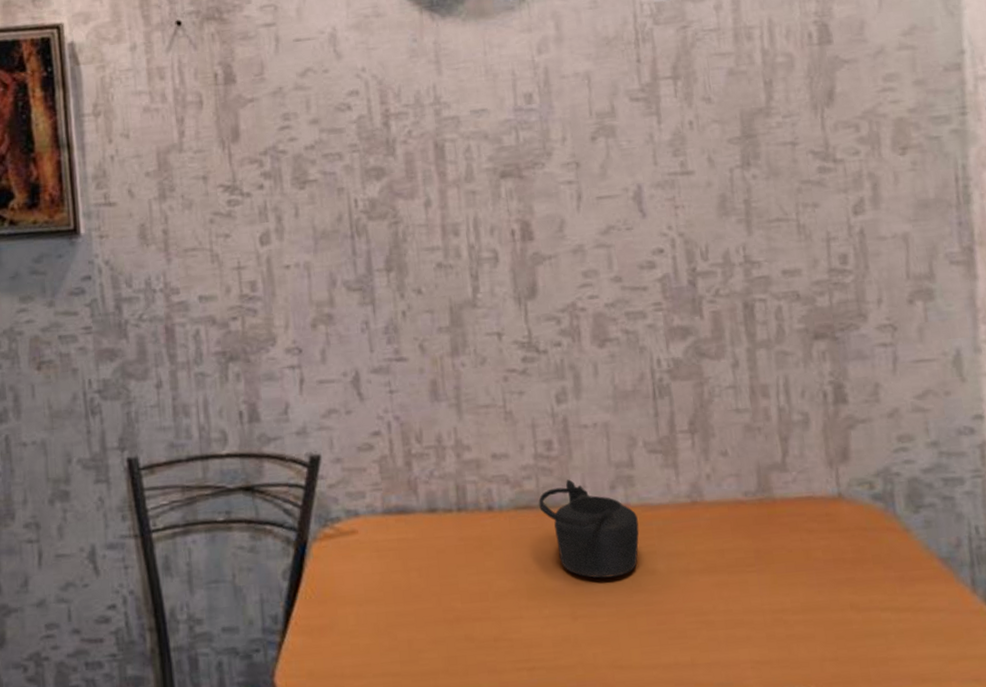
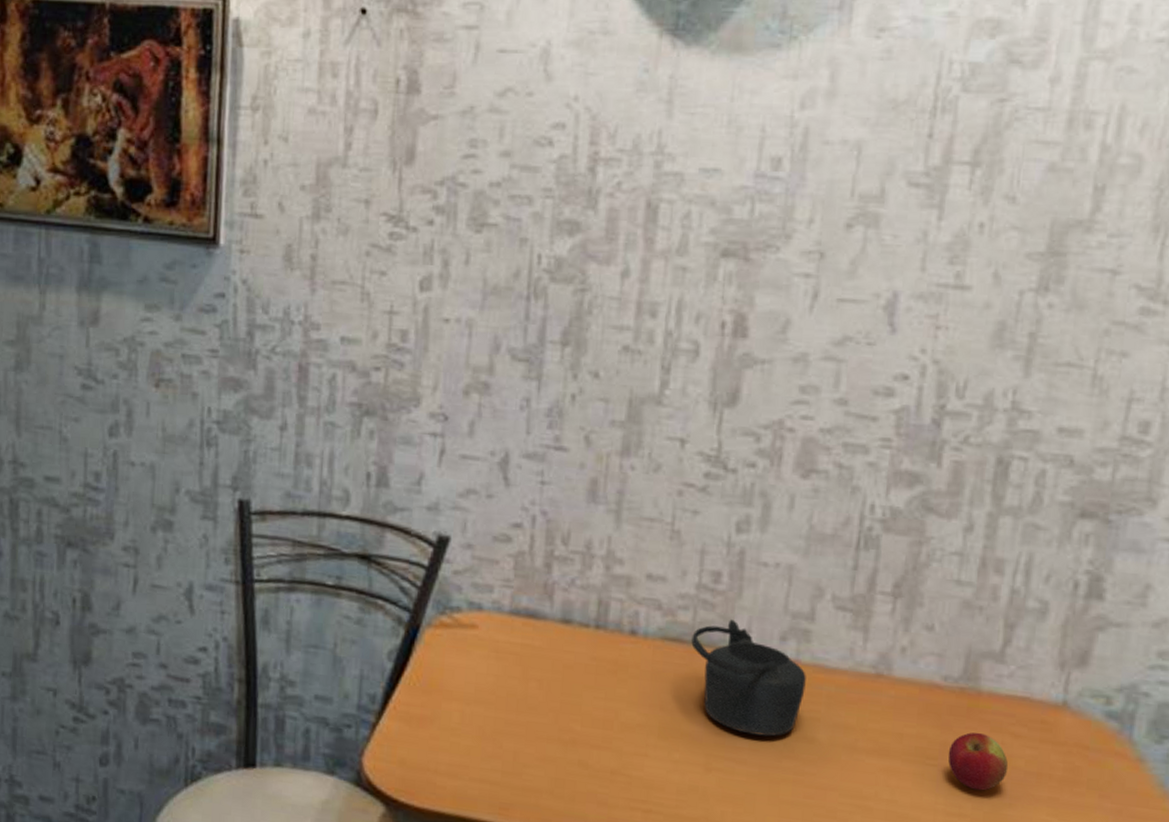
apple: none [761,534,811,586] -> present [948,732,1009,791]

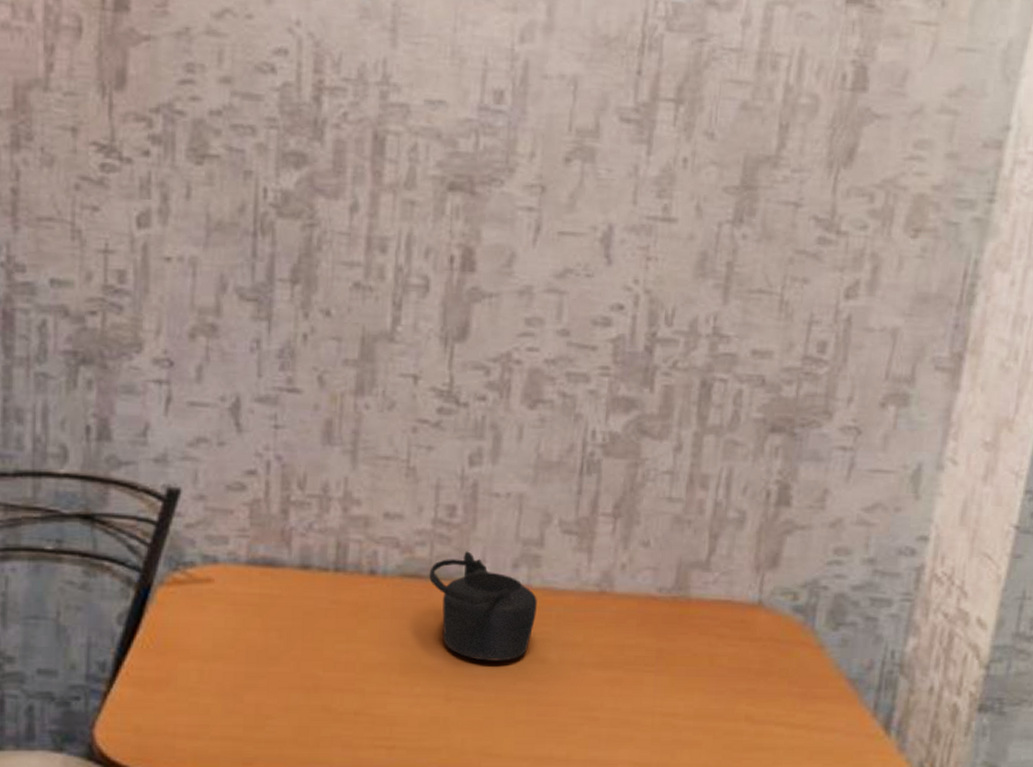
apple: present [948,732,1009,791] -> none [663,636,715,690]

